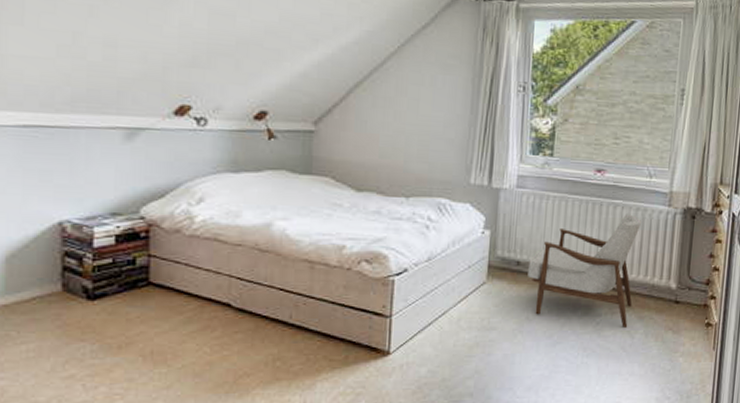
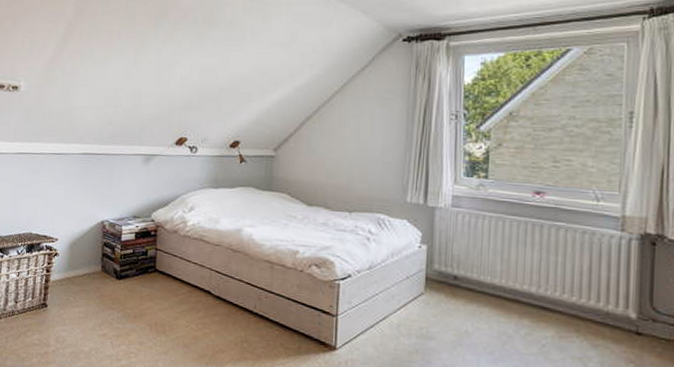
armchair: present [528,214,641,328] -> none [465,237,589,354]

